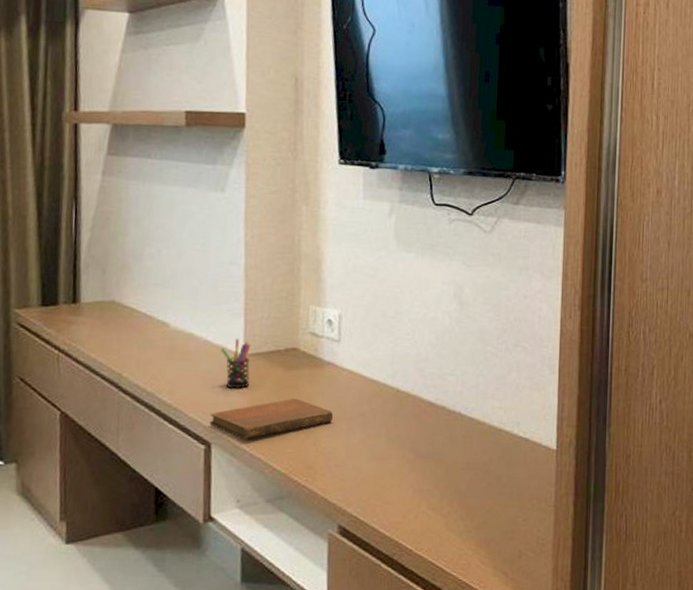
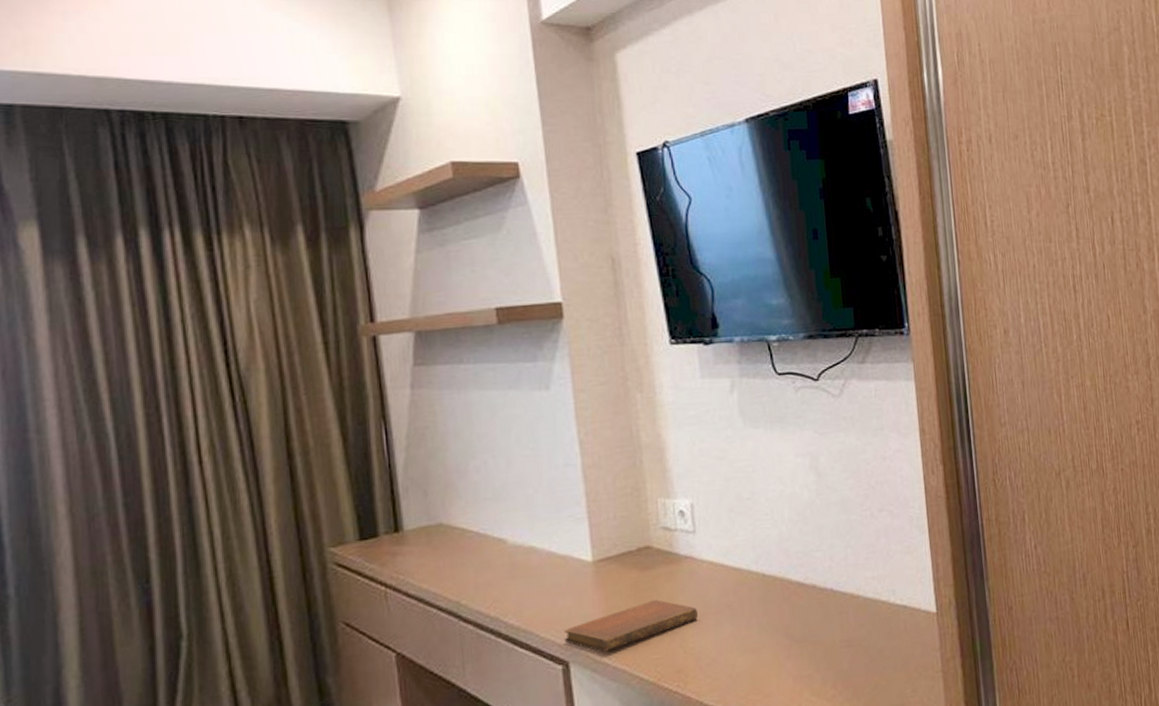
pen holder: present [221,338,251,389] -> none [567,544,602,599]

